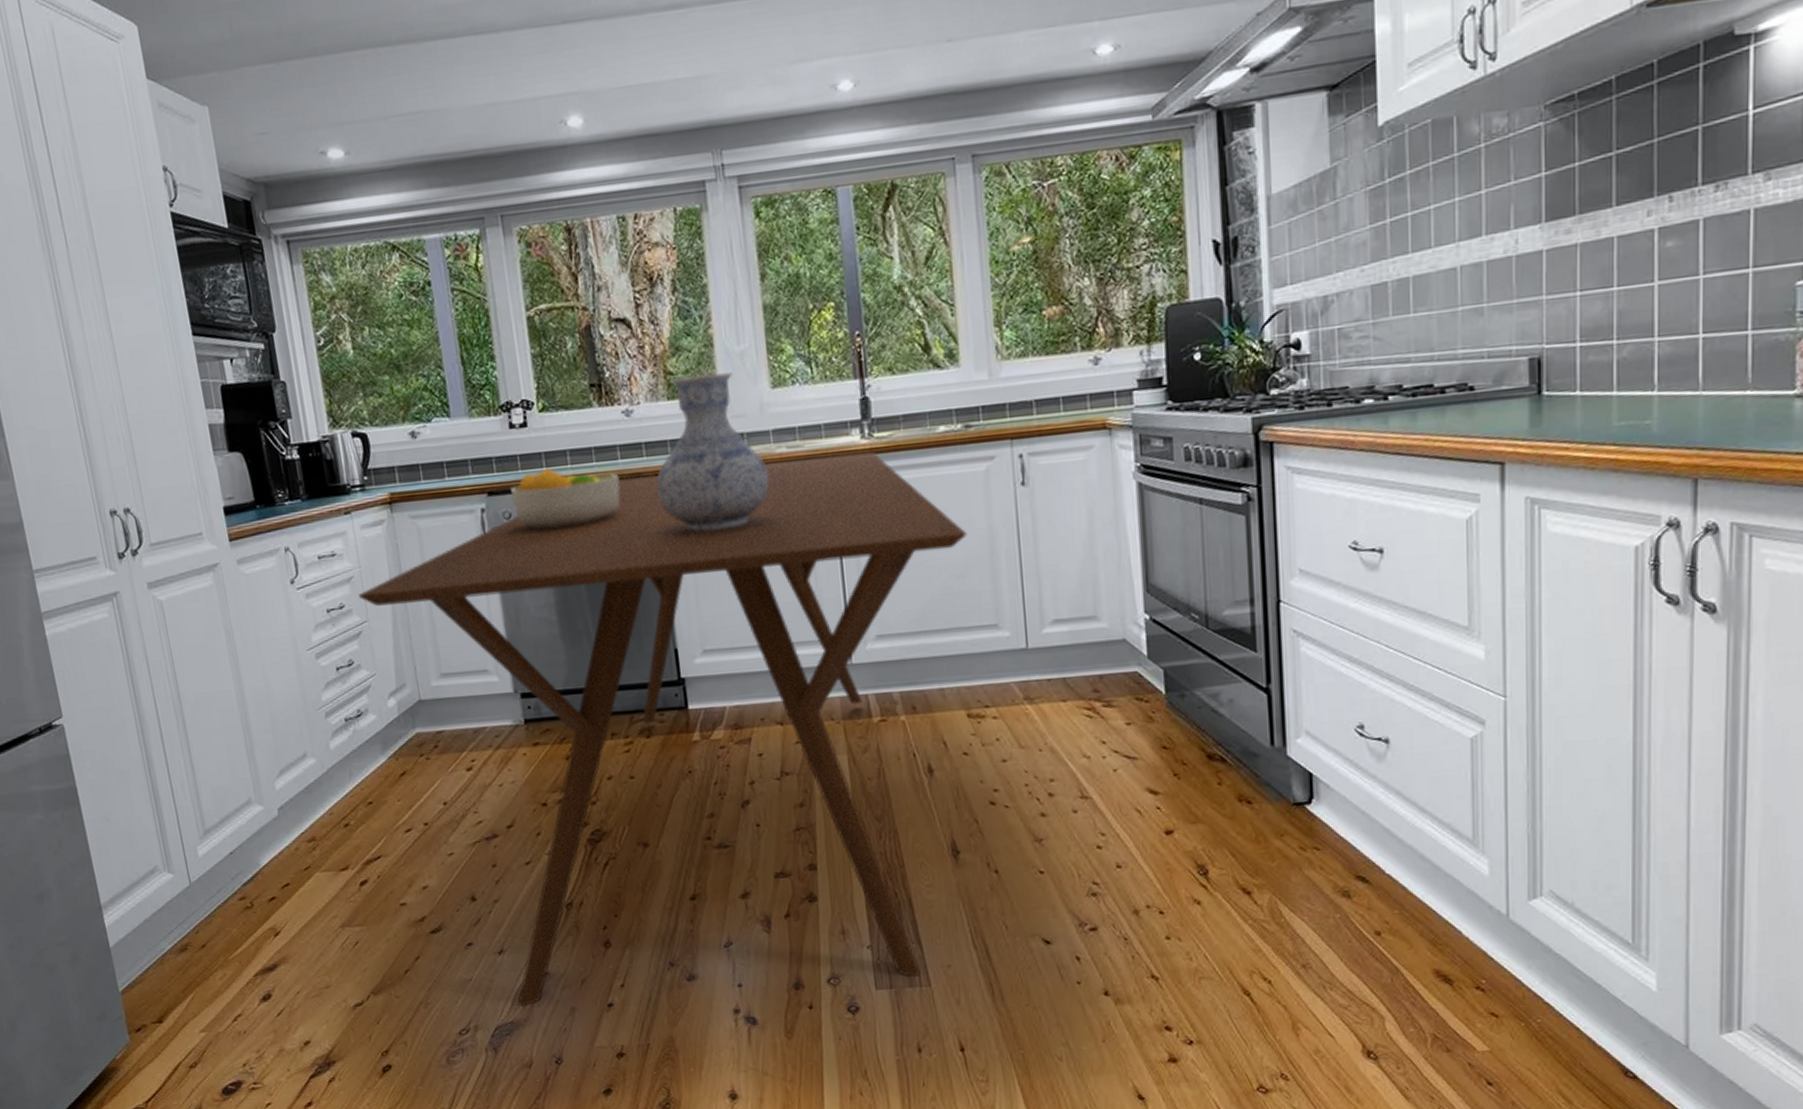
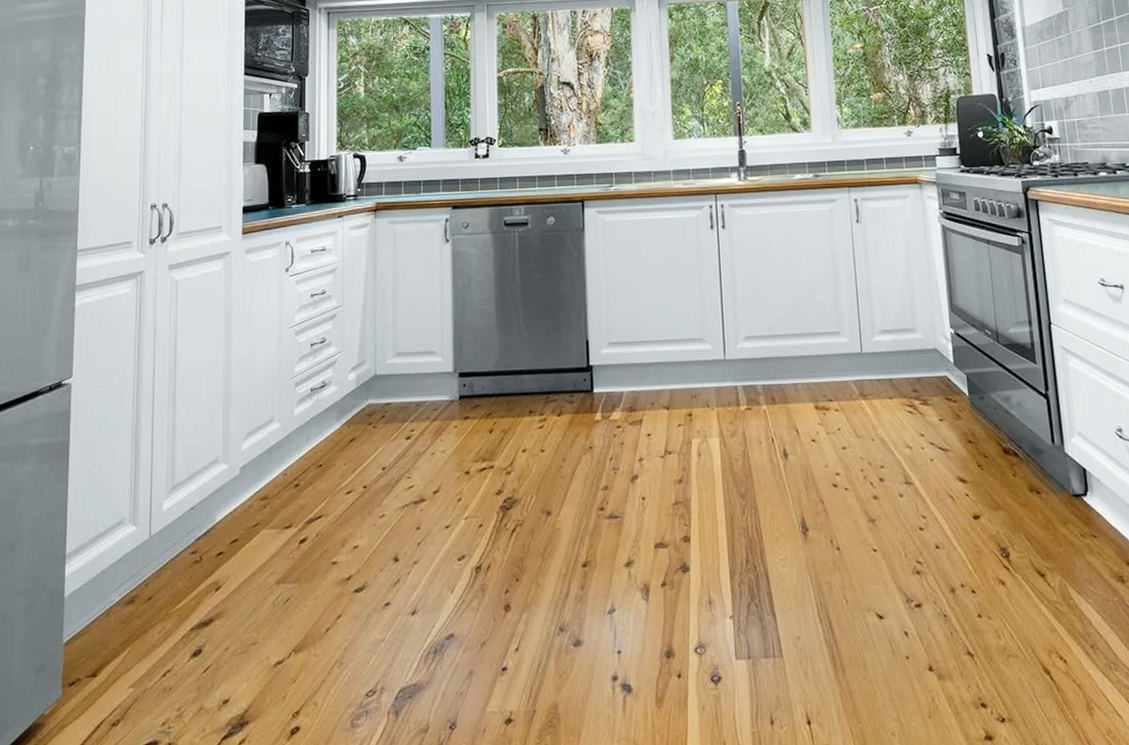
dining table: present [359,452,967,1007] -> none [339,192,816,669]
fruit bowl: present [511,467,620,530] -> none [471,190,555,239]
vase: present [656,372,769,532] -> none [583,126,668,246]

